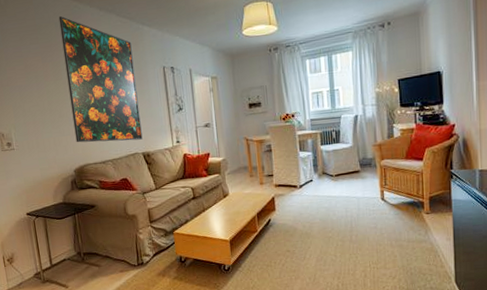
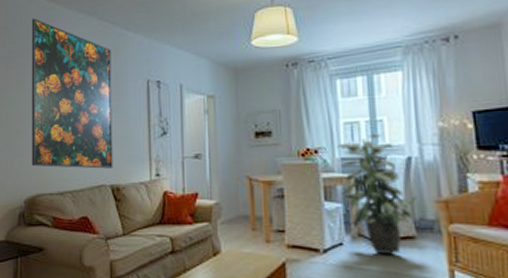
indoor plant: none [307,99,362,185] -> present [336,133,418,254]

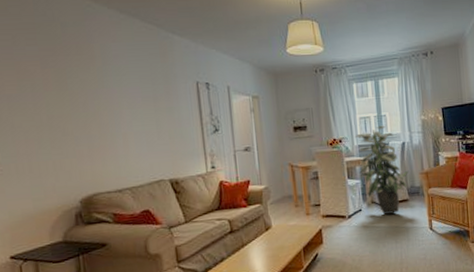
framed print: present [31,17,113,169] -> none [66,14,170,167]

